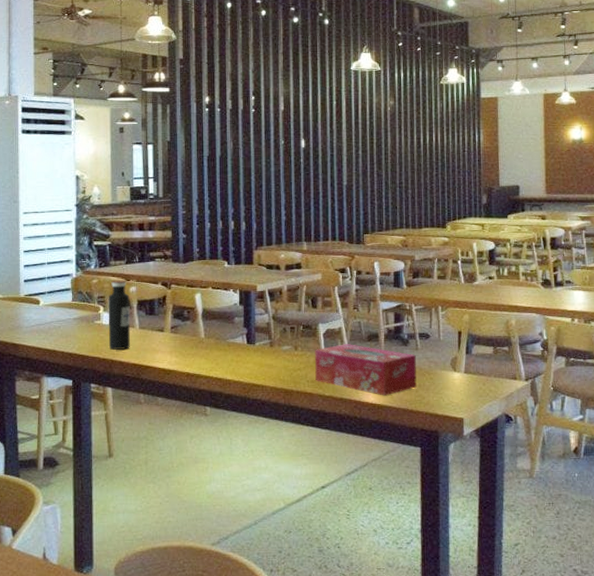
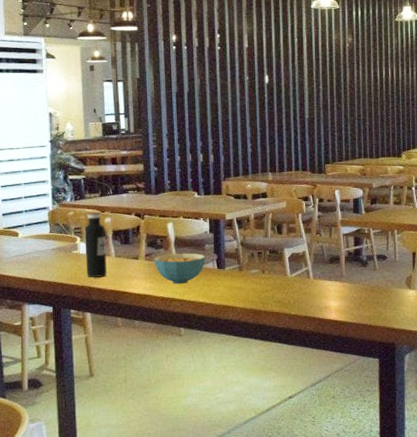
cereal bowl: none [180,326,234,359] -> present [154,253,205,284]
tissue box: present [315,344,417,396] -> none [281,266,375,313]

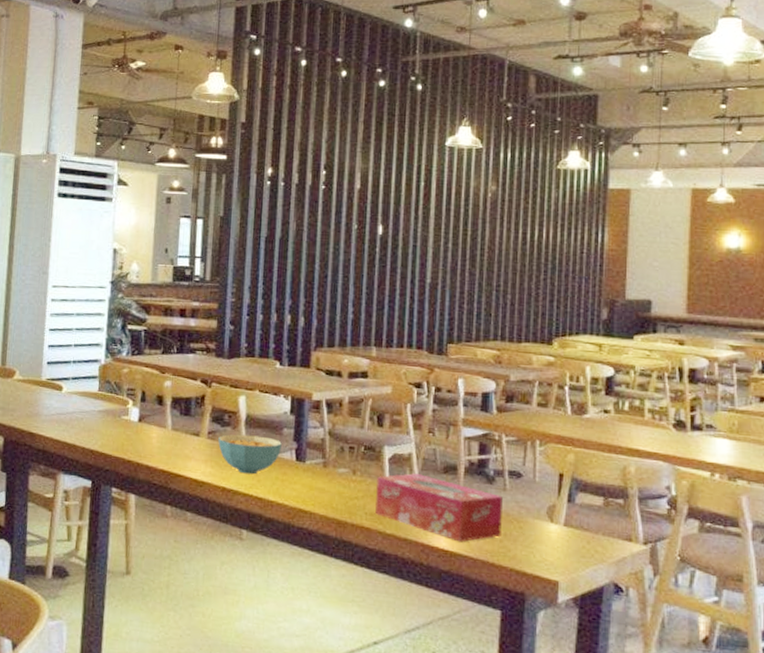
water bottle: present [84,212,107,277] -> none [136,371,164,453]
tissue box: none [281,266,375,313] -> present [375,473,503,542]

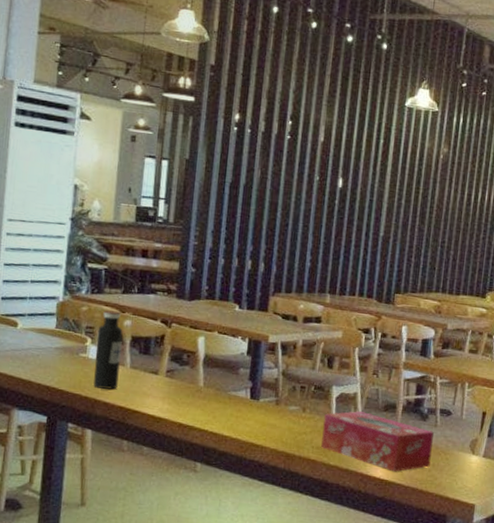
water bottle: none [136,371,164,453] -> present [93,310,123,390]
cereal bowl: present [218,434,282,475] -> none [176,373,238,411]

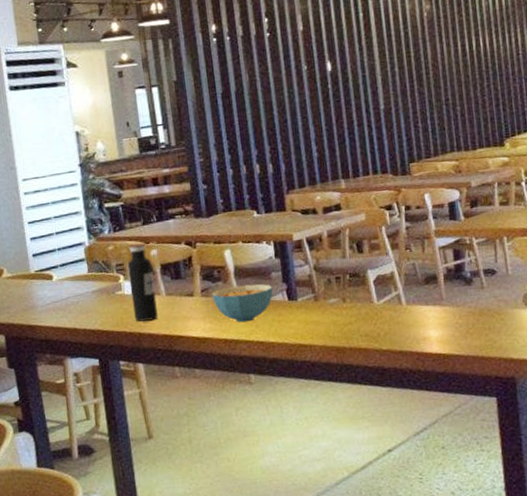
cereal bowl: none [176,373,238,411] -> present [212,284,273,323]
tissue box: present [321,411,434,472] -> none [366,289,486,344]

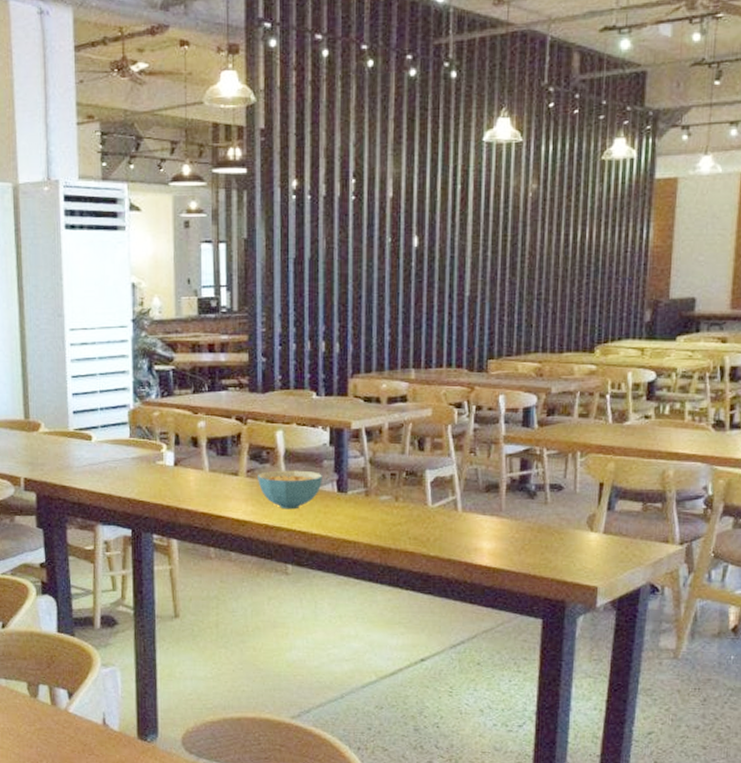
water bottle: present [127,243,158,322] -> none [172,413,198,496]

